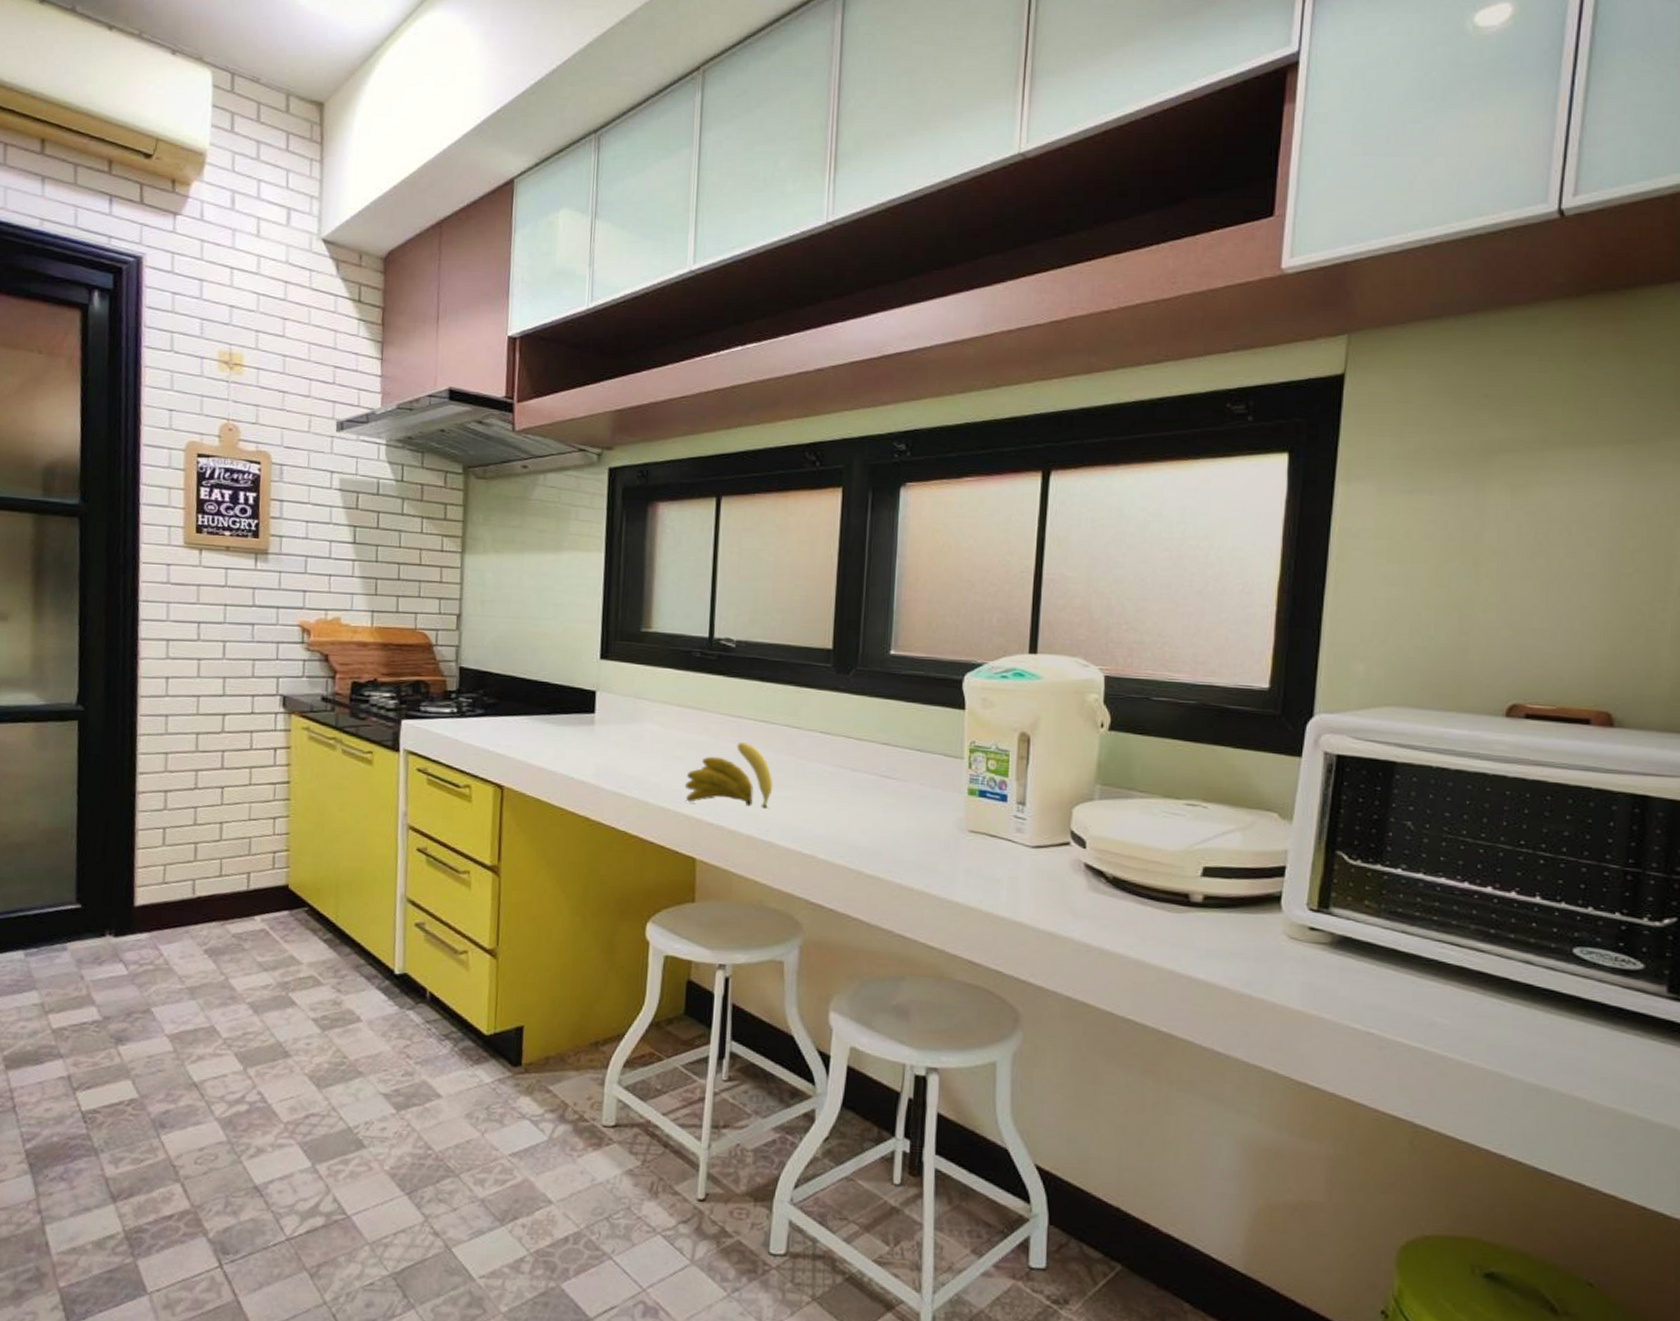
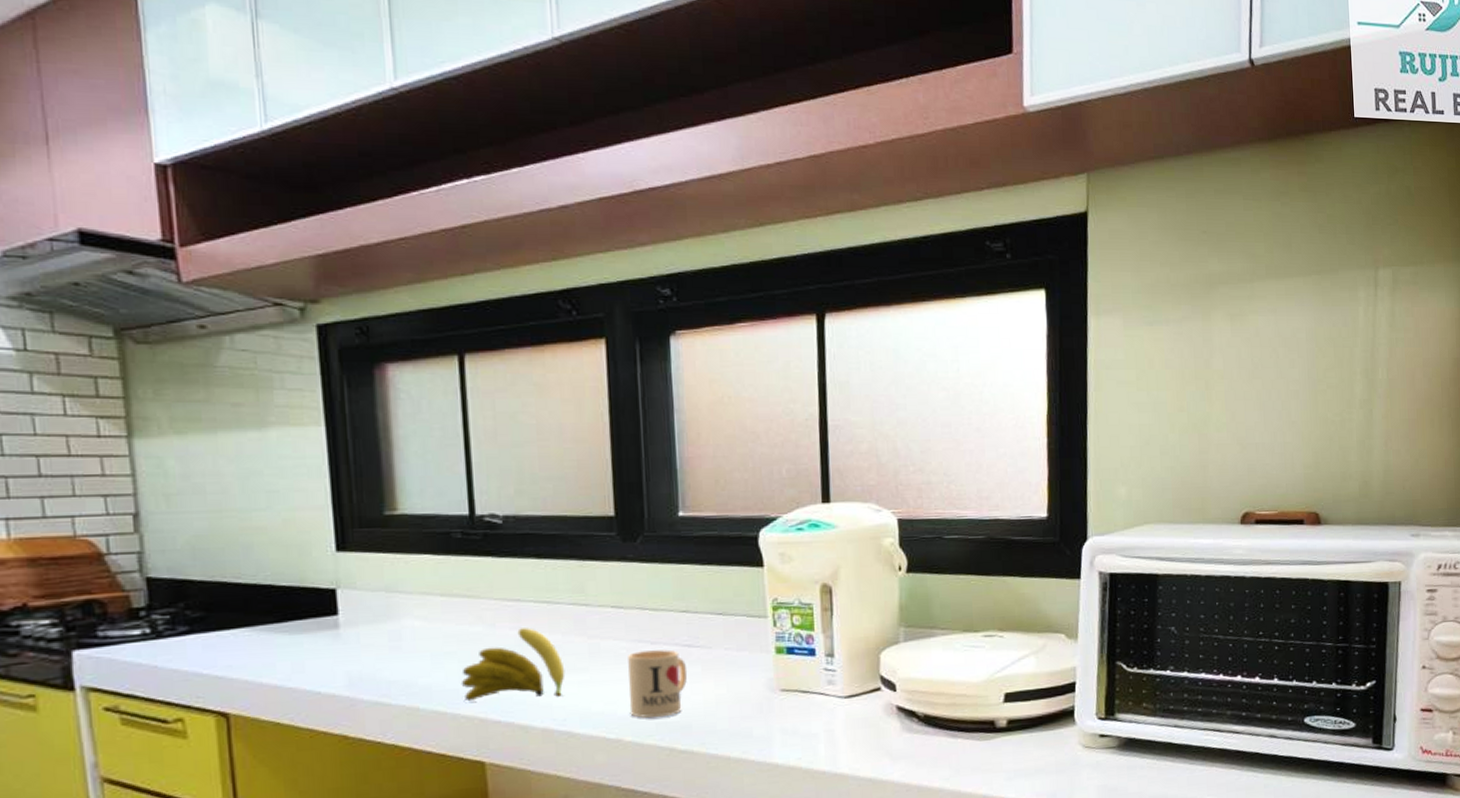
mug: none [825,776,883,841] -> present [628,649,688,718]

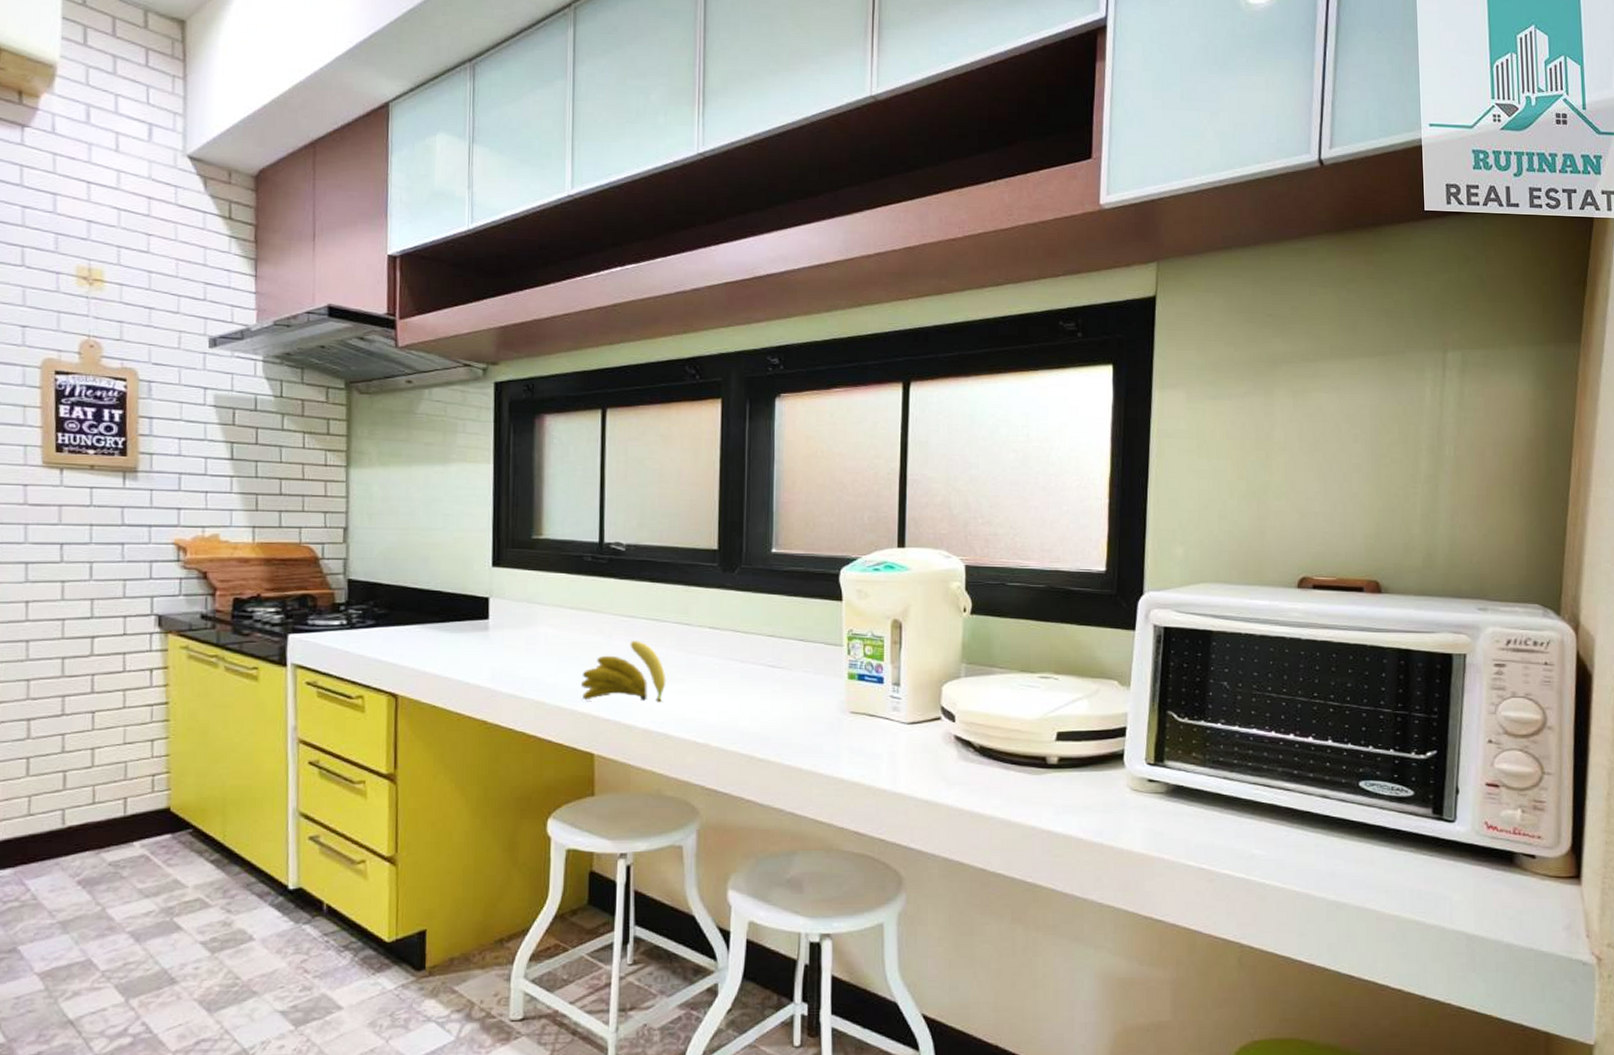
mug: present [628,649,688,718] -> none [718,668,770,728]

